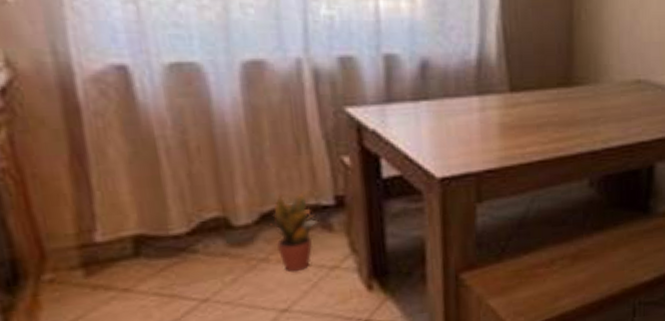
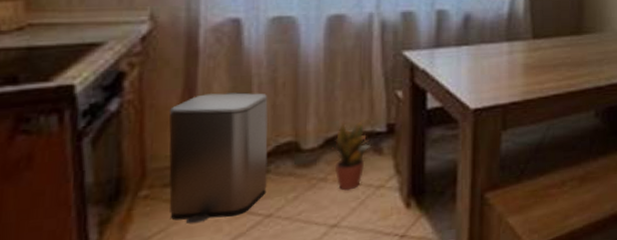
pedal bin: none [57,158,198,311] -> present [169,92,268,225]

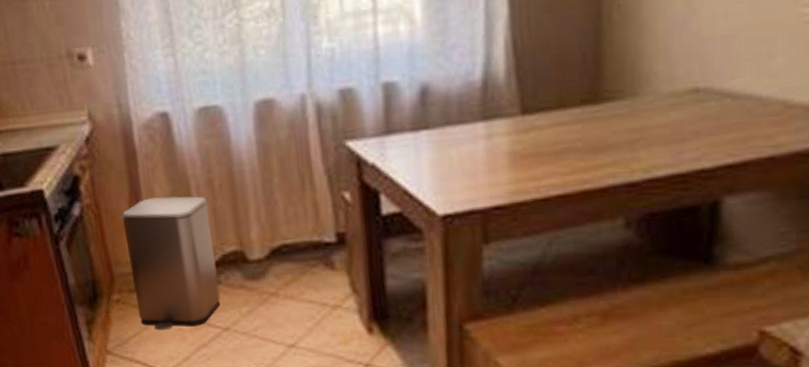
potted plant: present [332,121,372,191] -> none [279,228,322,308]

